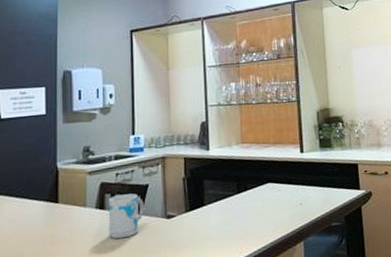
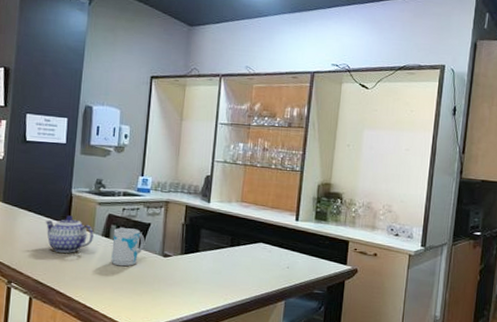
teapot: none [29,192,86,237] -> present [45,215,94,253]

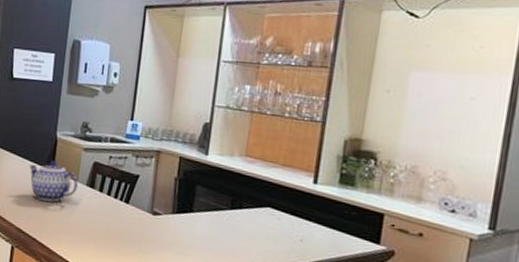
mug: present [111,228,145,267] -> none [95,178,133,222]

